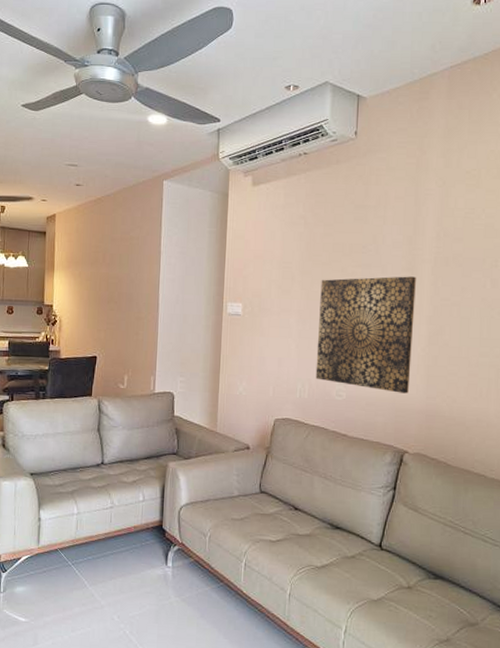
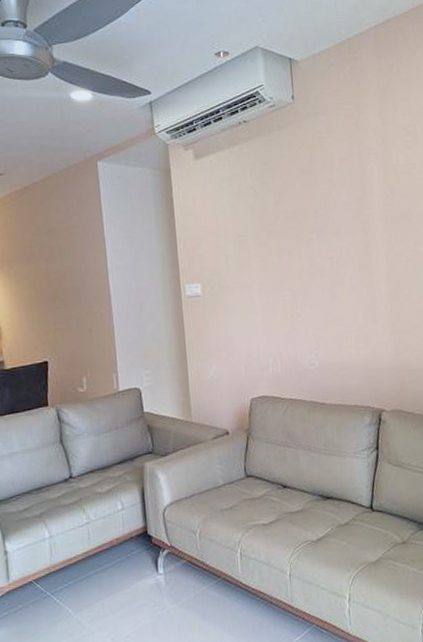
wall art: present [315,276,416,394] -> none [278,236,378,354]

